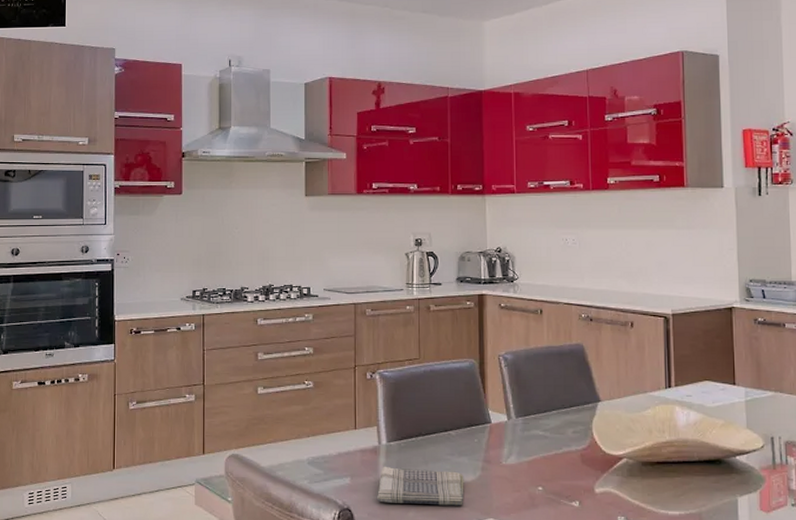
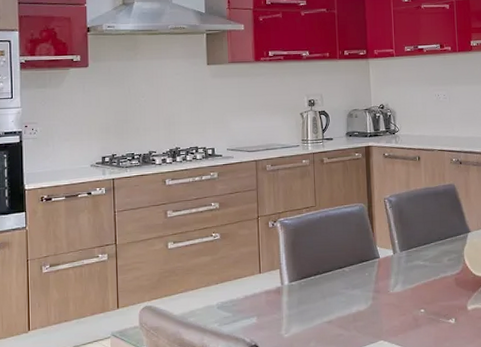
dish towel: present [377,466,464,506] -> none [281,303,358,337]

